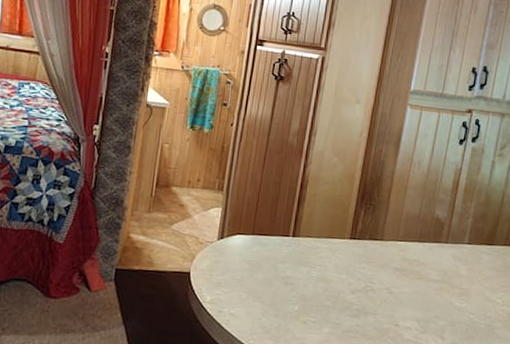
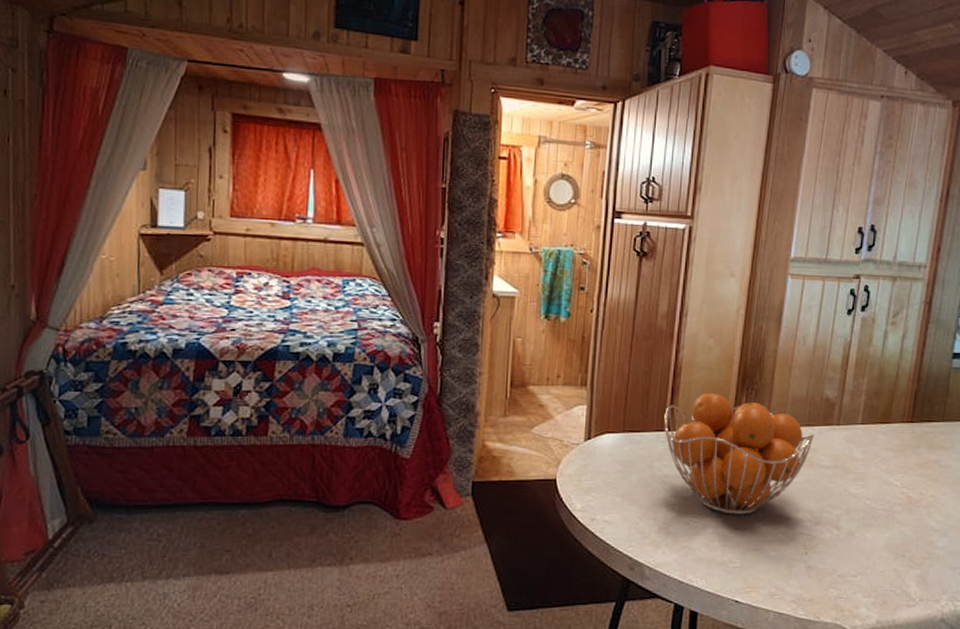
fruit basket: none [289,204,424,319] -> present [664,392,814,515]

